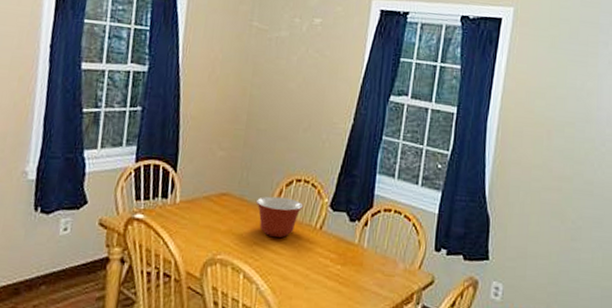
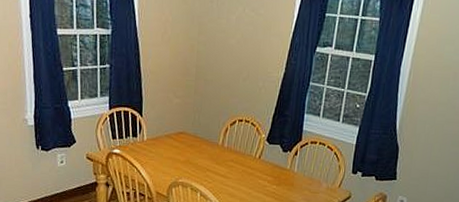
mixing bowl: present [255,196,304,238] -> none [206,133,245,165]

